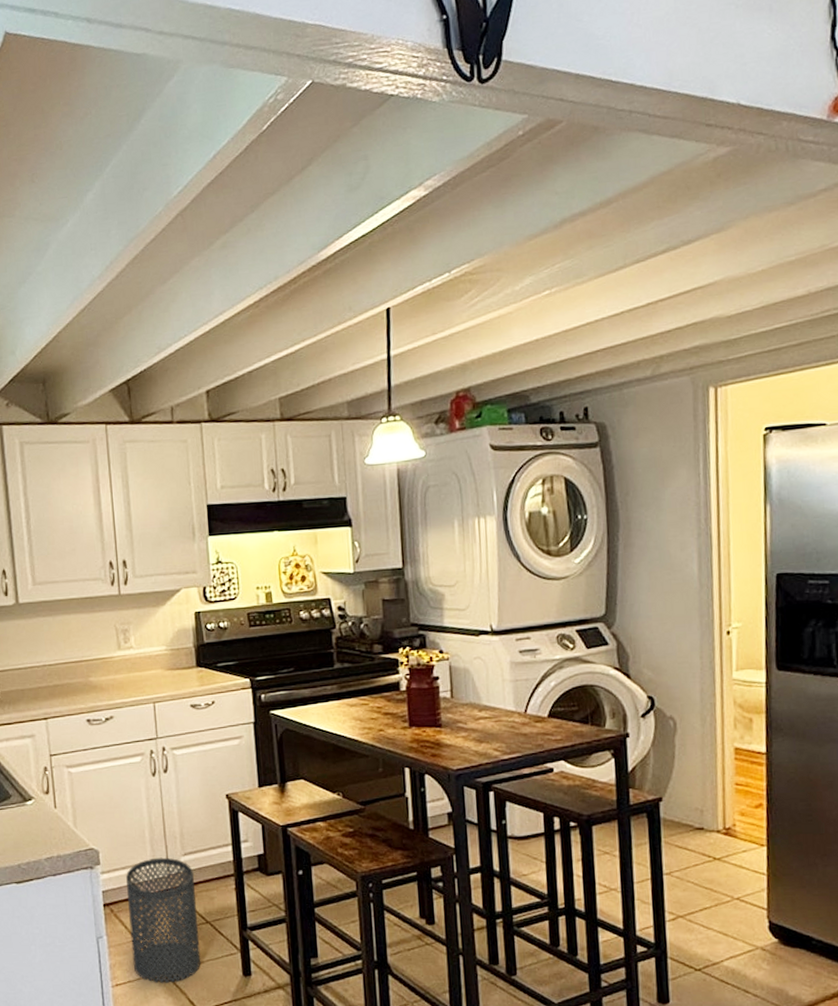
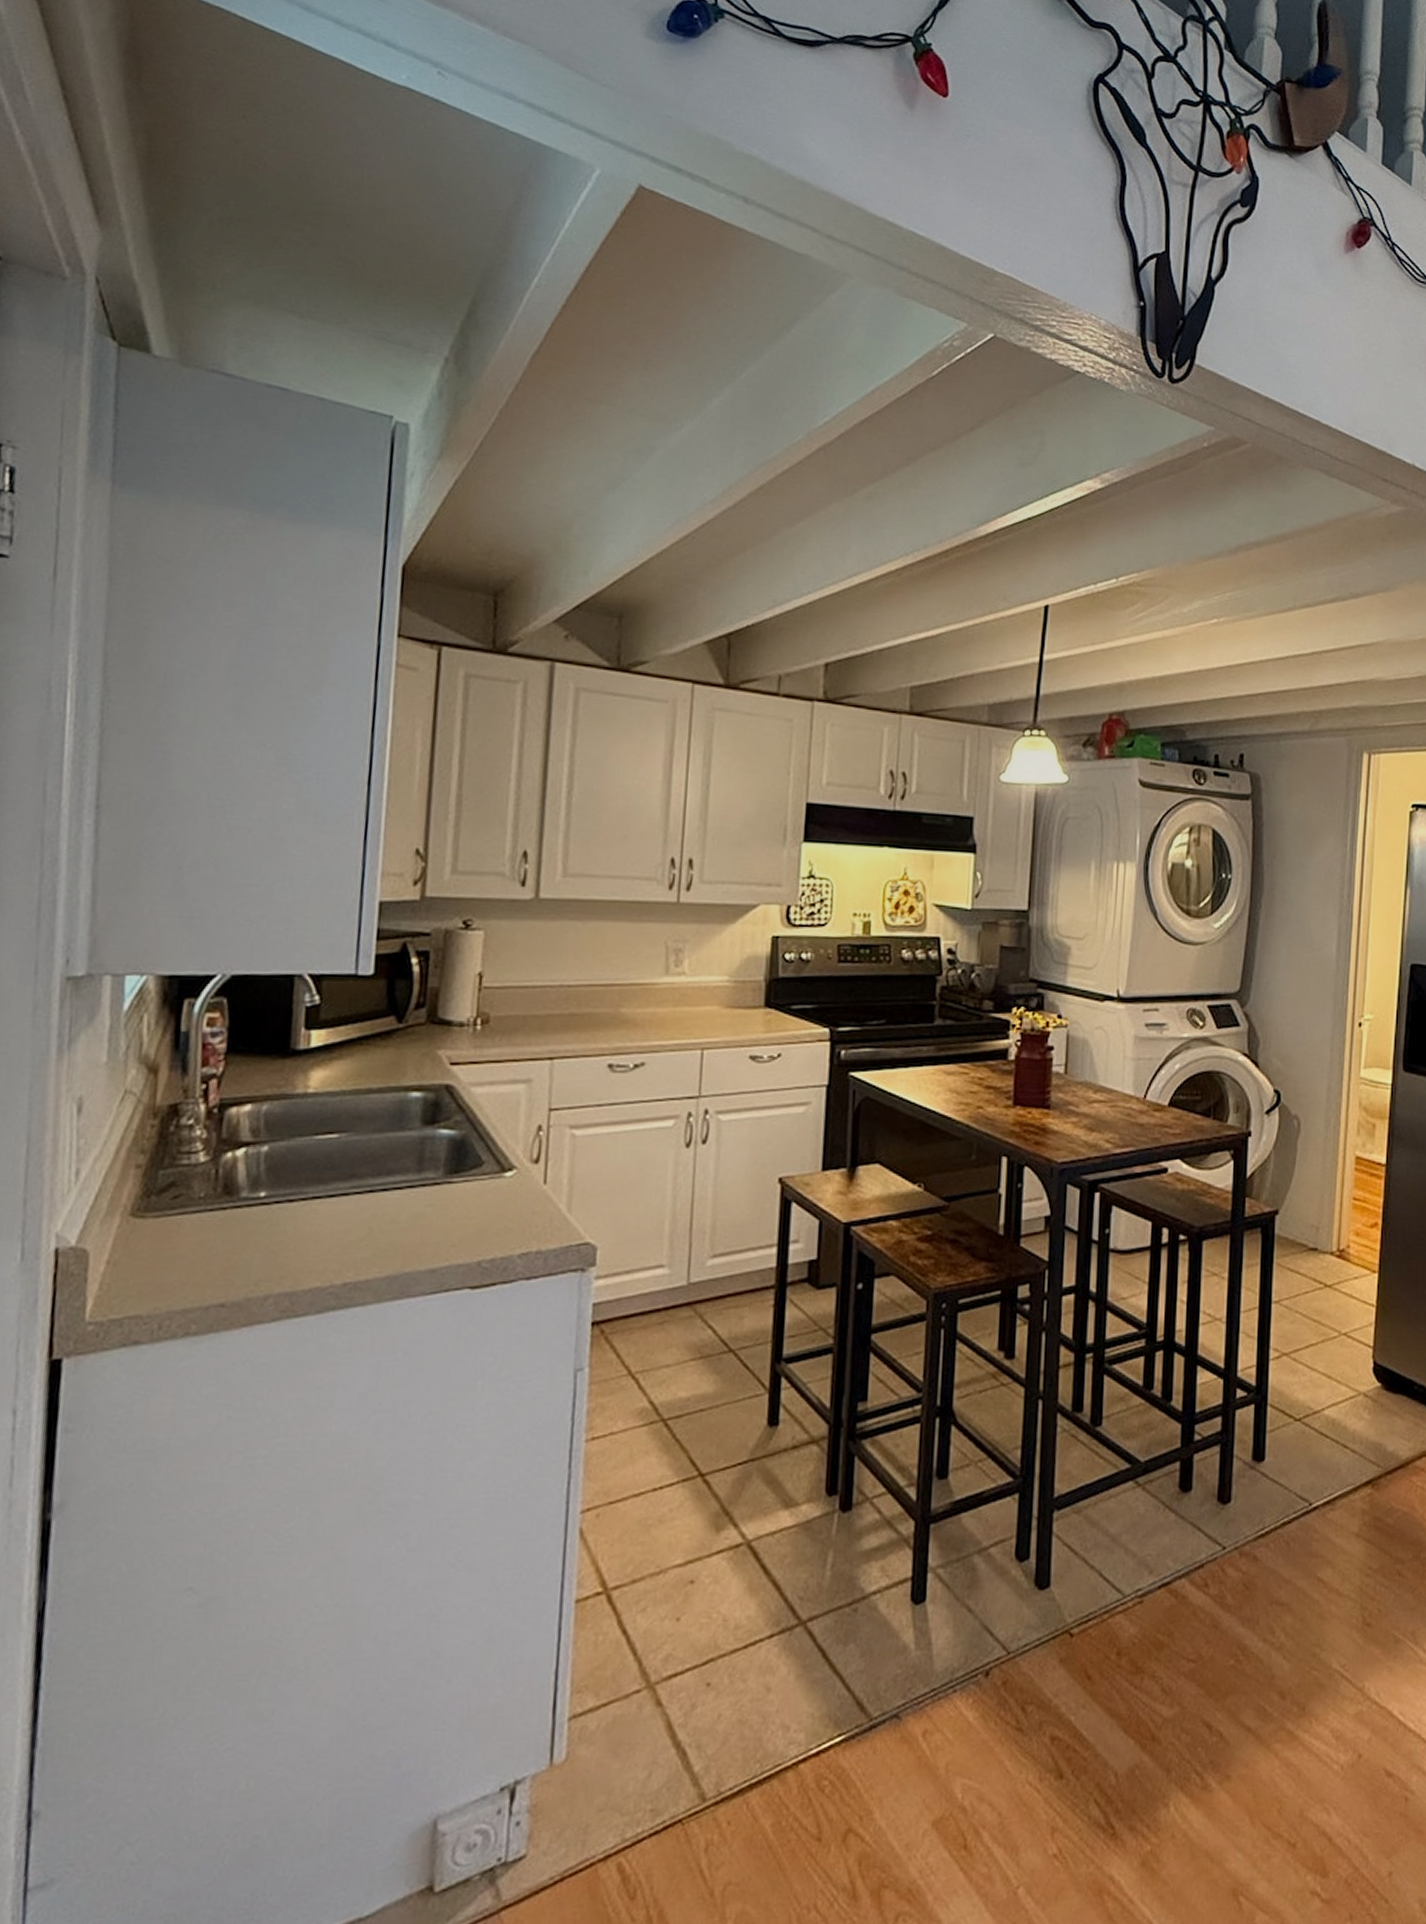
trash can: present [125,857,201,984] -> none [620,1259,722,1437]

